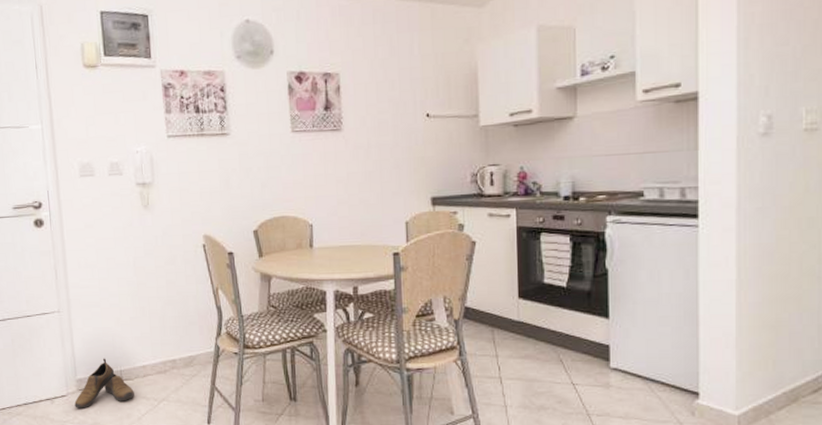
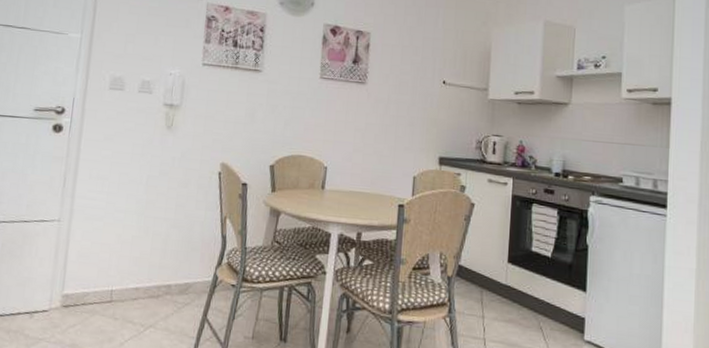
shoe: present [74,358,134,408] -> none [55,275,122,327]

